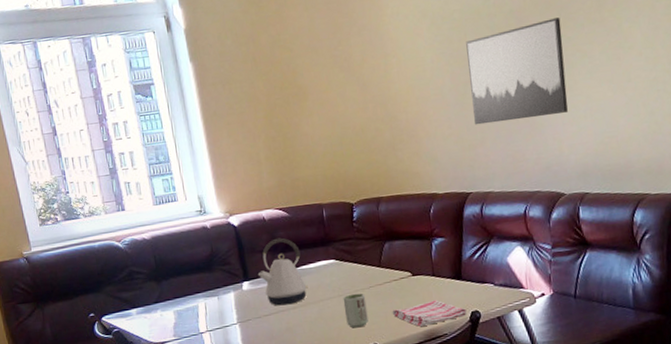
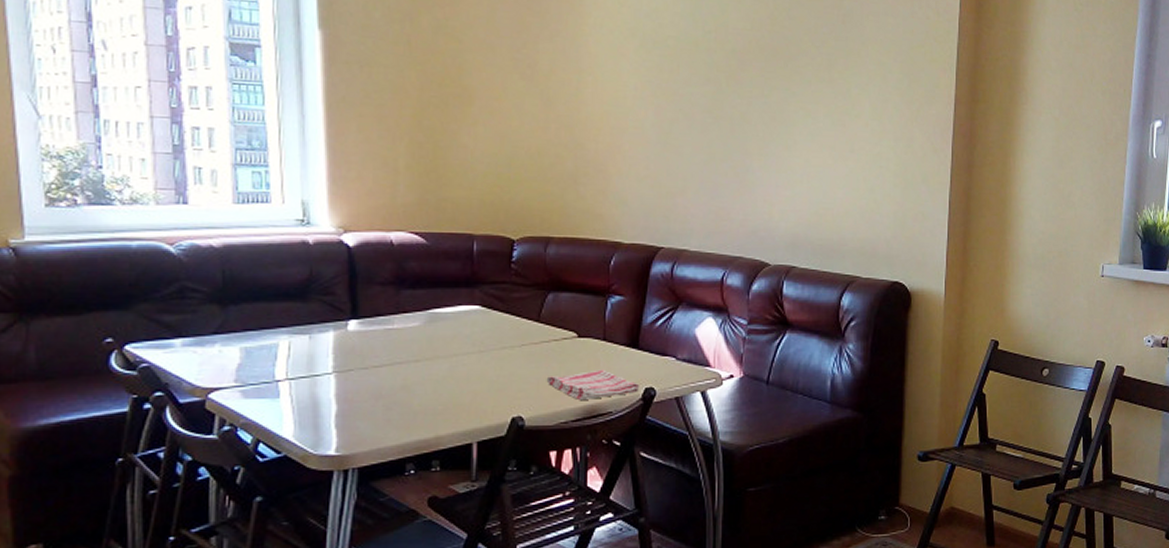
kettle: present [257,237,308,306] -> none [371,269,440,356]
cup: present [343,293,369,328] -> none [484,351,515,394]
wall art: present [466,17,568,125] -> none [677,68,787,174]

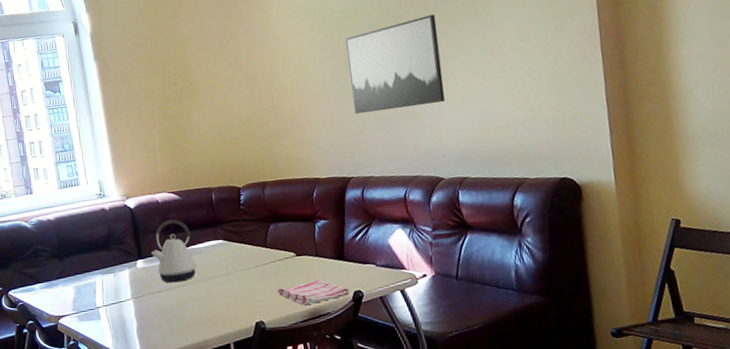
kettle: none [371,269,440,356] -> present [151,219,198,283]
wall art: none [677,68,787,174] -> present [346,14,445,115]

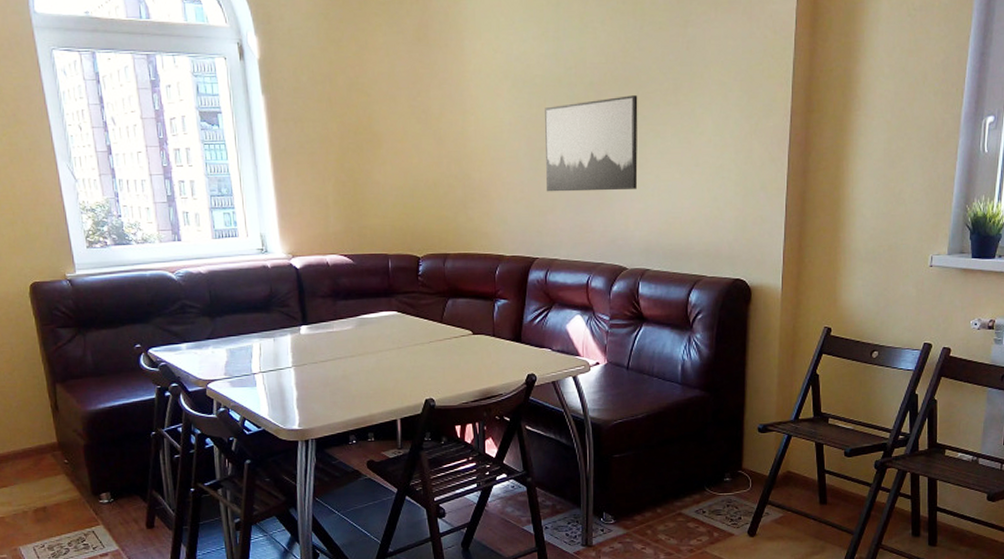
kettle: present [151,219,198,283] -> none [316,284,368,353]
dish towel: present [277,279,350,306] -> none [450,360,524,386]

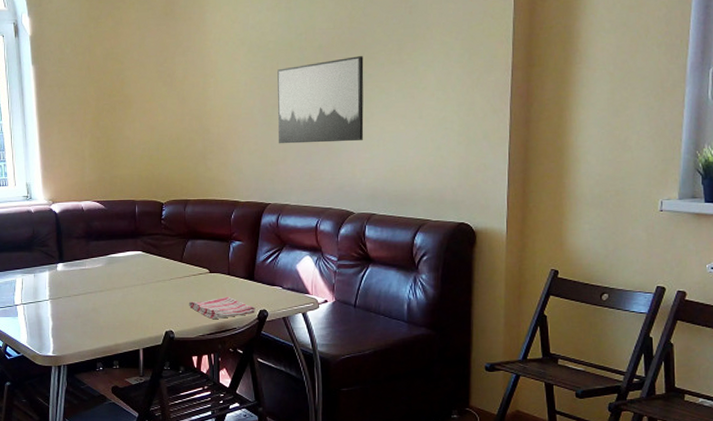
dish towel: none [450,360,524,386] -> present [188,296,256,320]

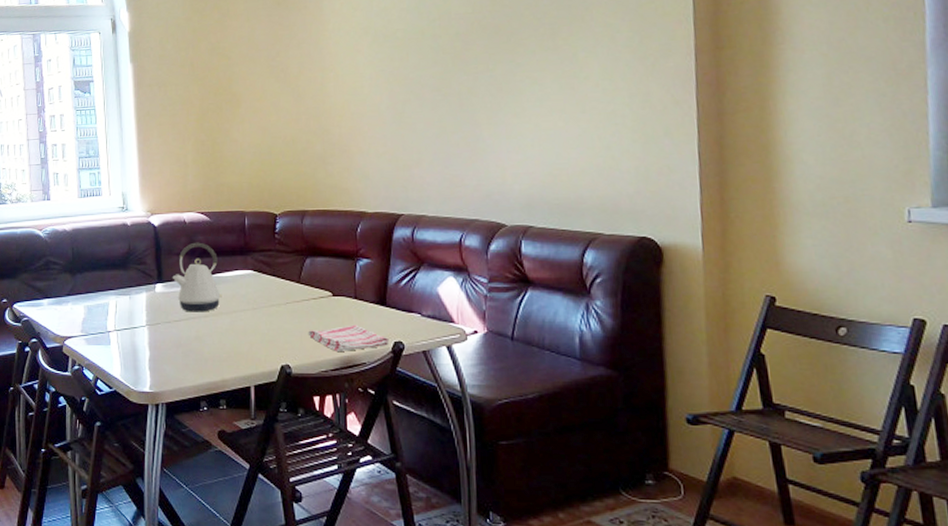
kettle: none [71,227,116,288] -> present [172,242,222,312]
wall art: present [277,56,364,144] -> none [408,43,514,145]

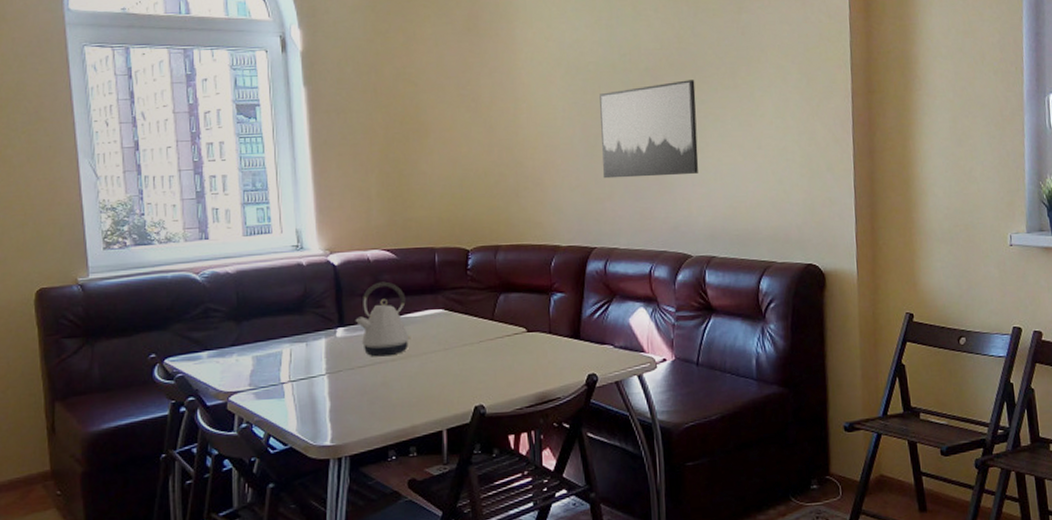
dish towel: present [308,324,390,353] -> none [502,359,584,389]
wall art: none [408,43,514,145] -> present [600,80,699,179]

